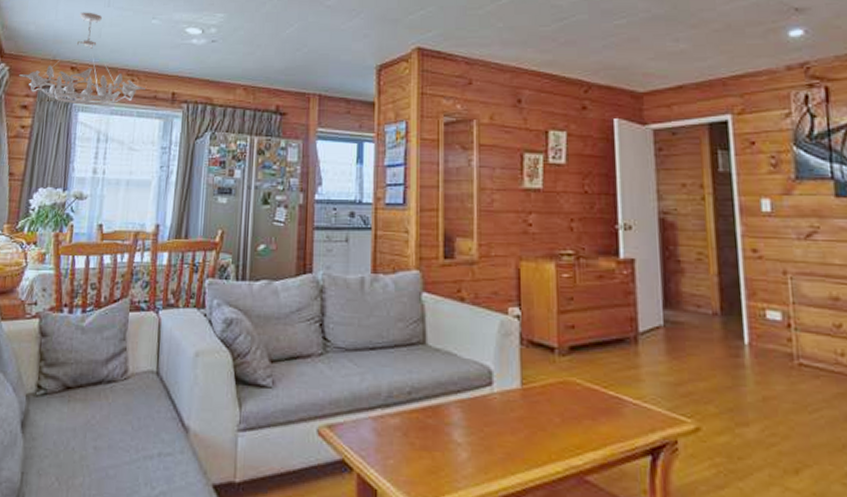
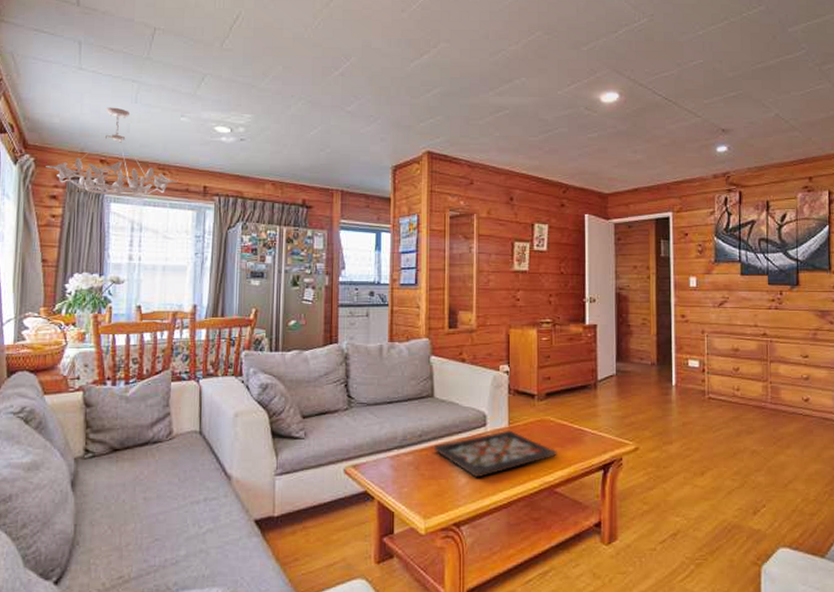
decorative tray: none [427,392,587,454] -> present [434,430,557,478]

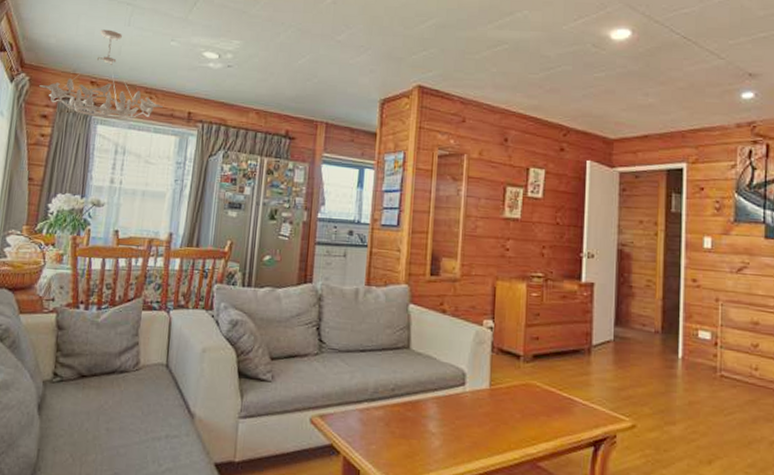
decorative tray: present [434,430,557,478] -> none [407,392,542,442]

